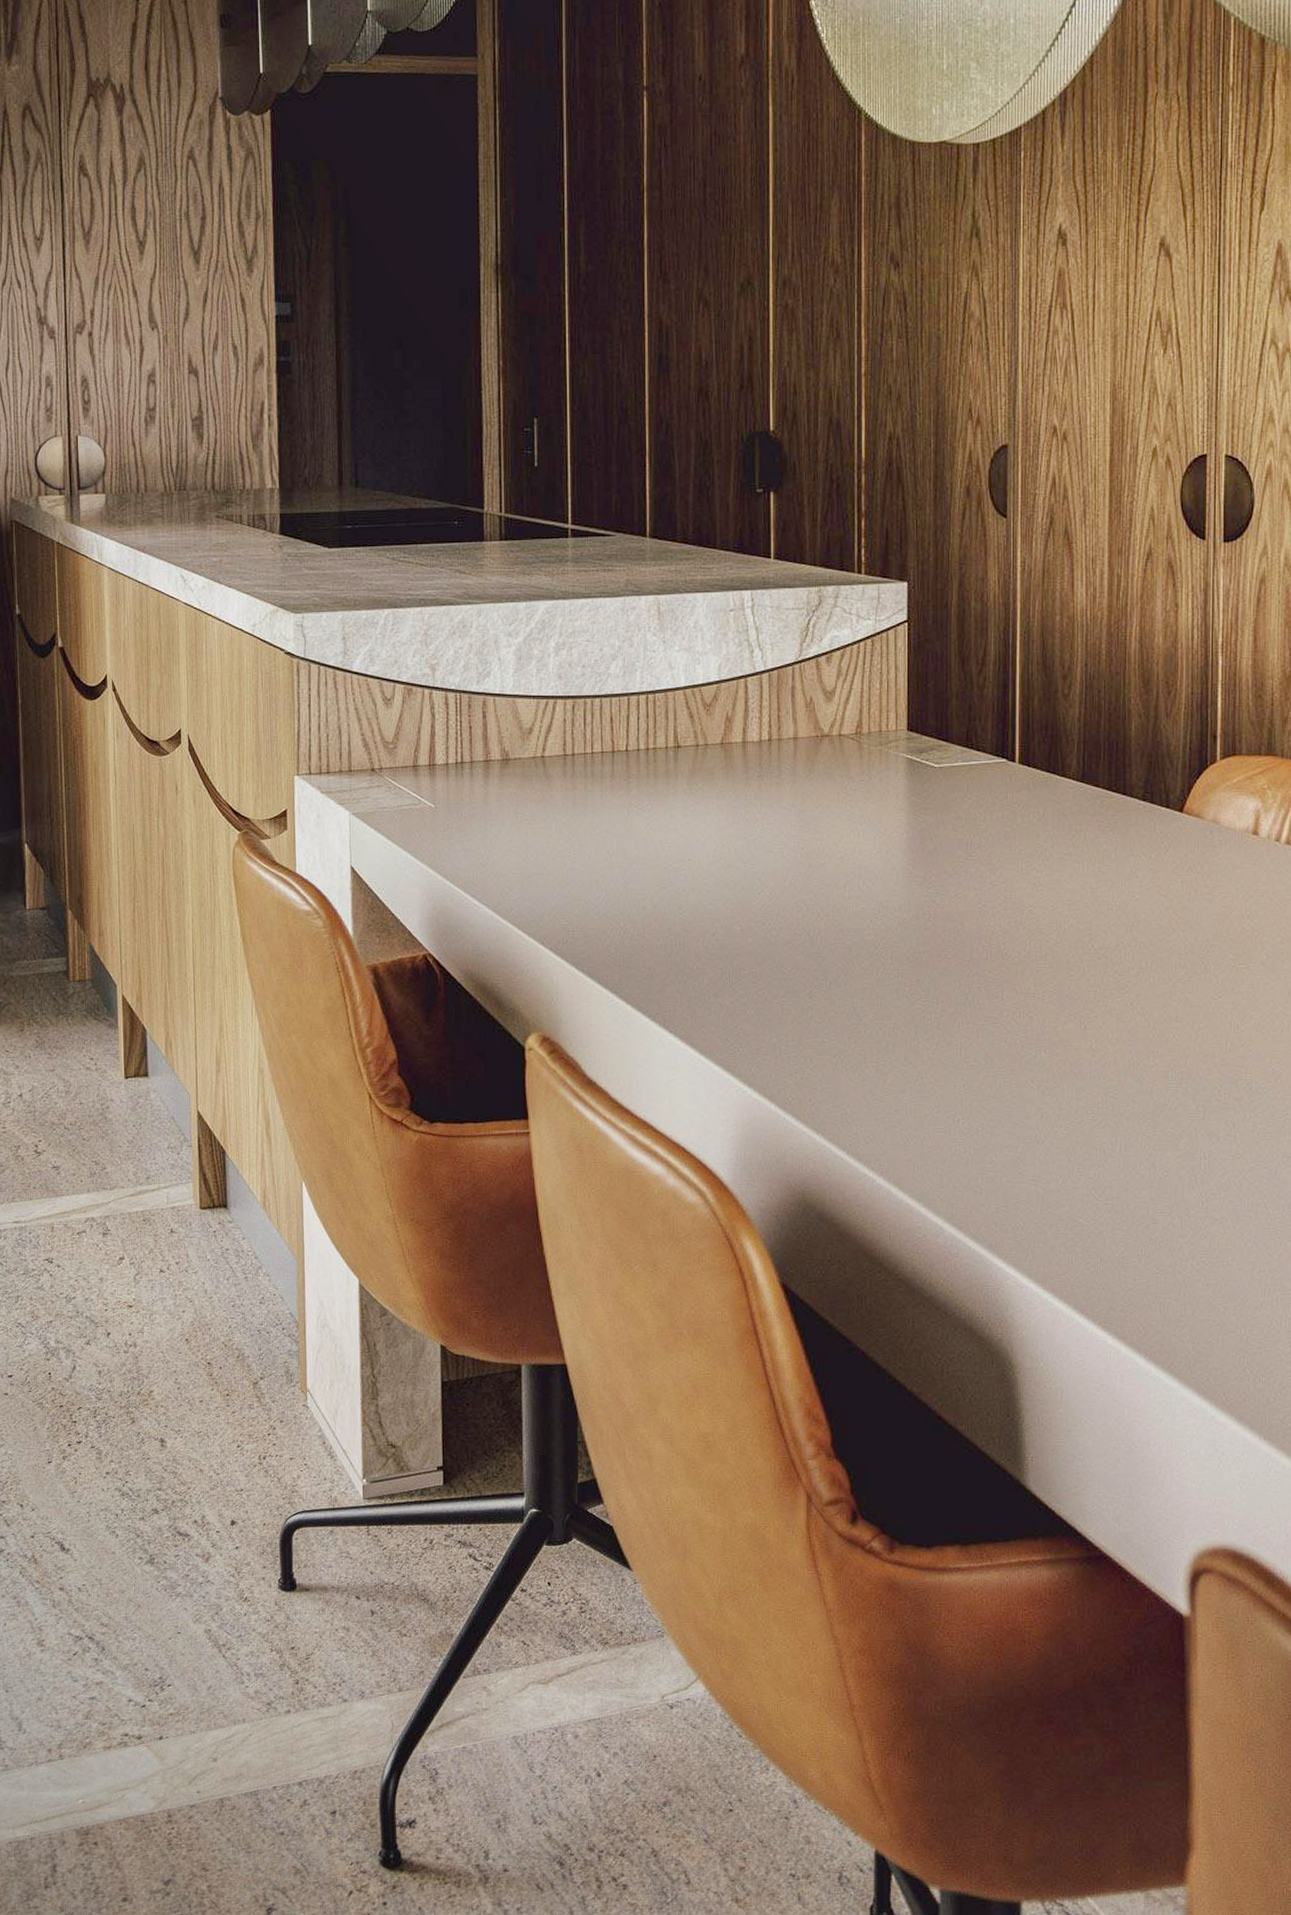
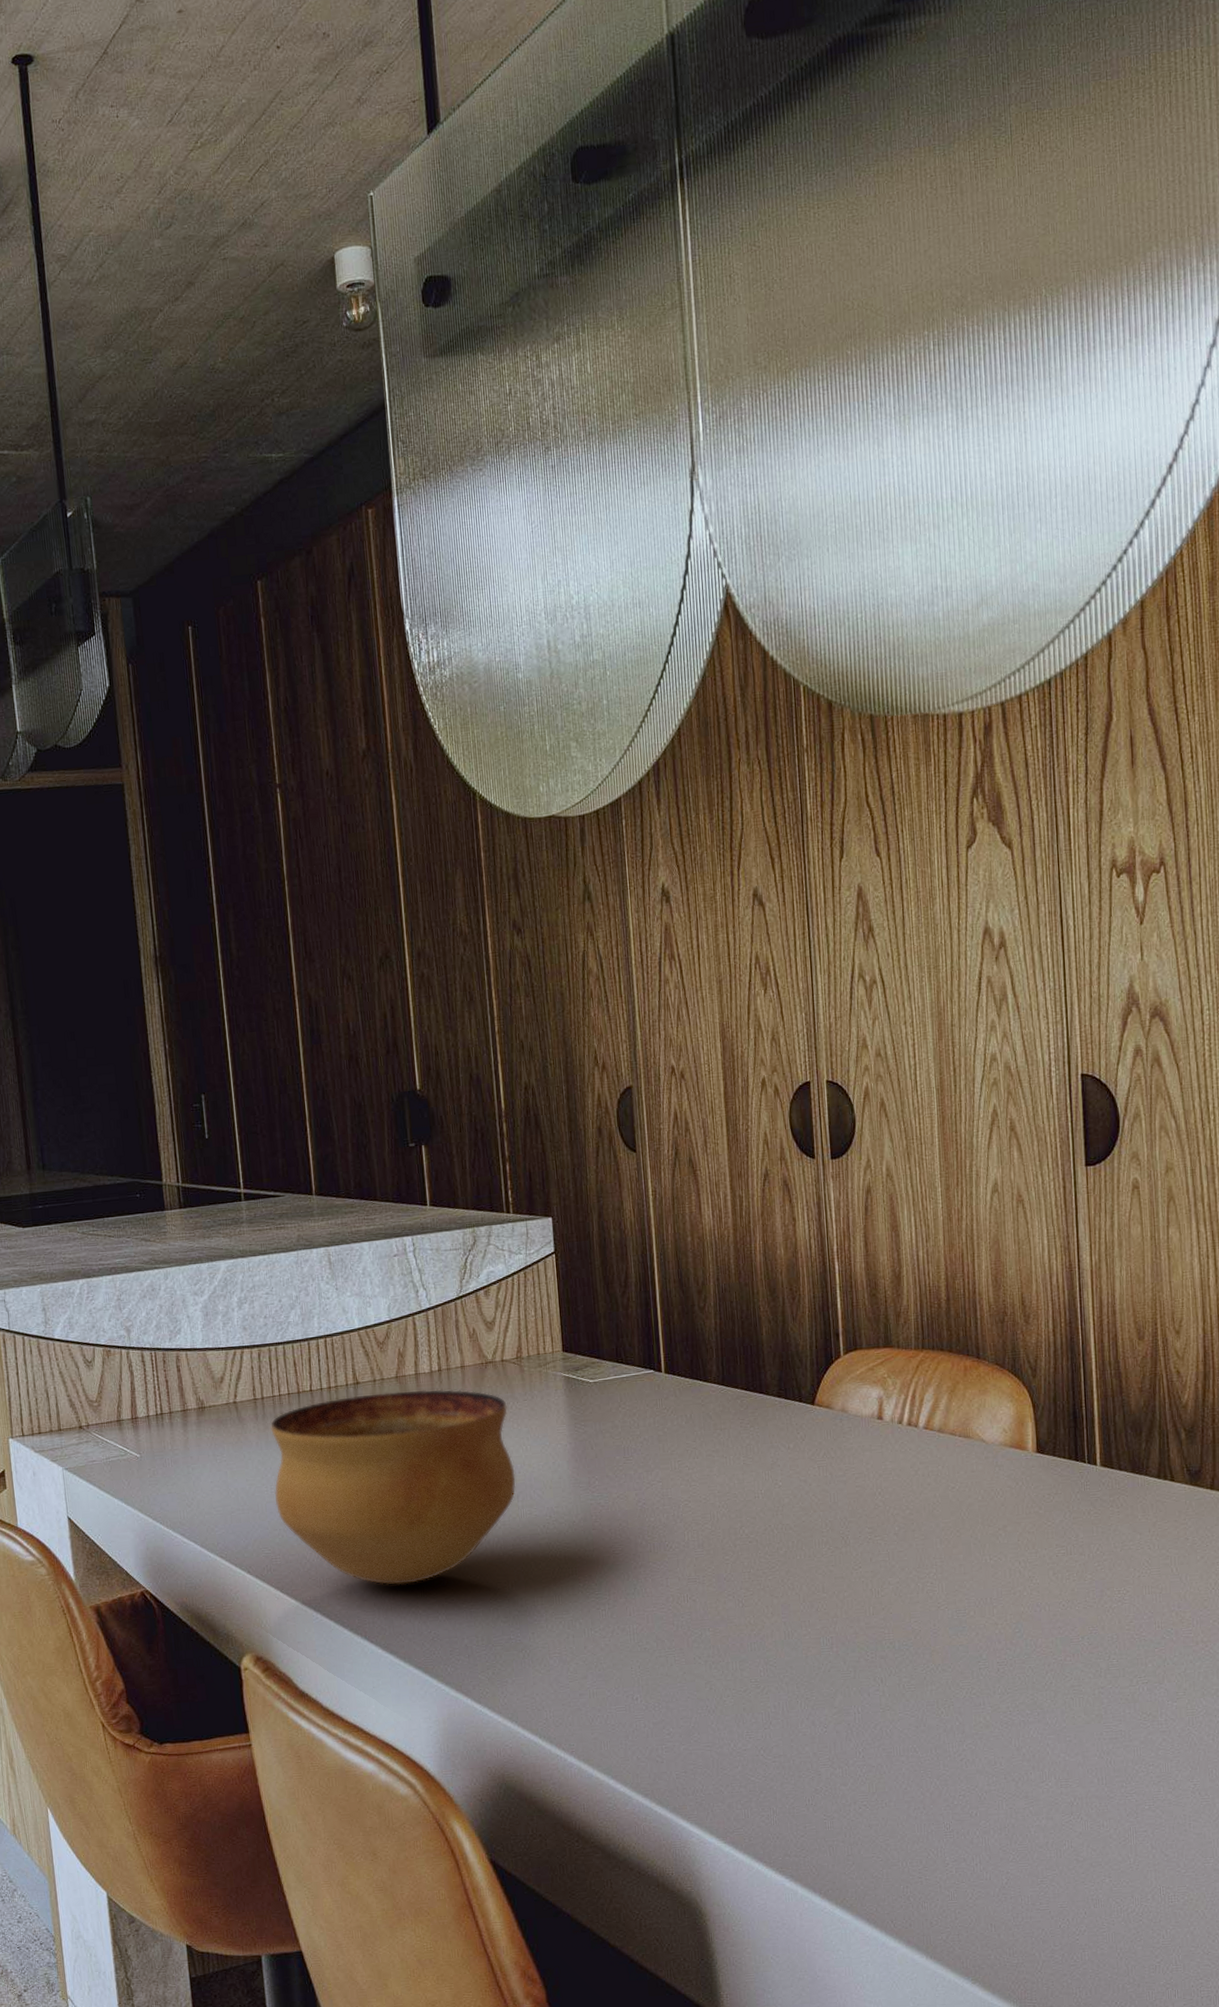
bowl: none [577,760,844,971] -> present [270,1389,516,1585]

